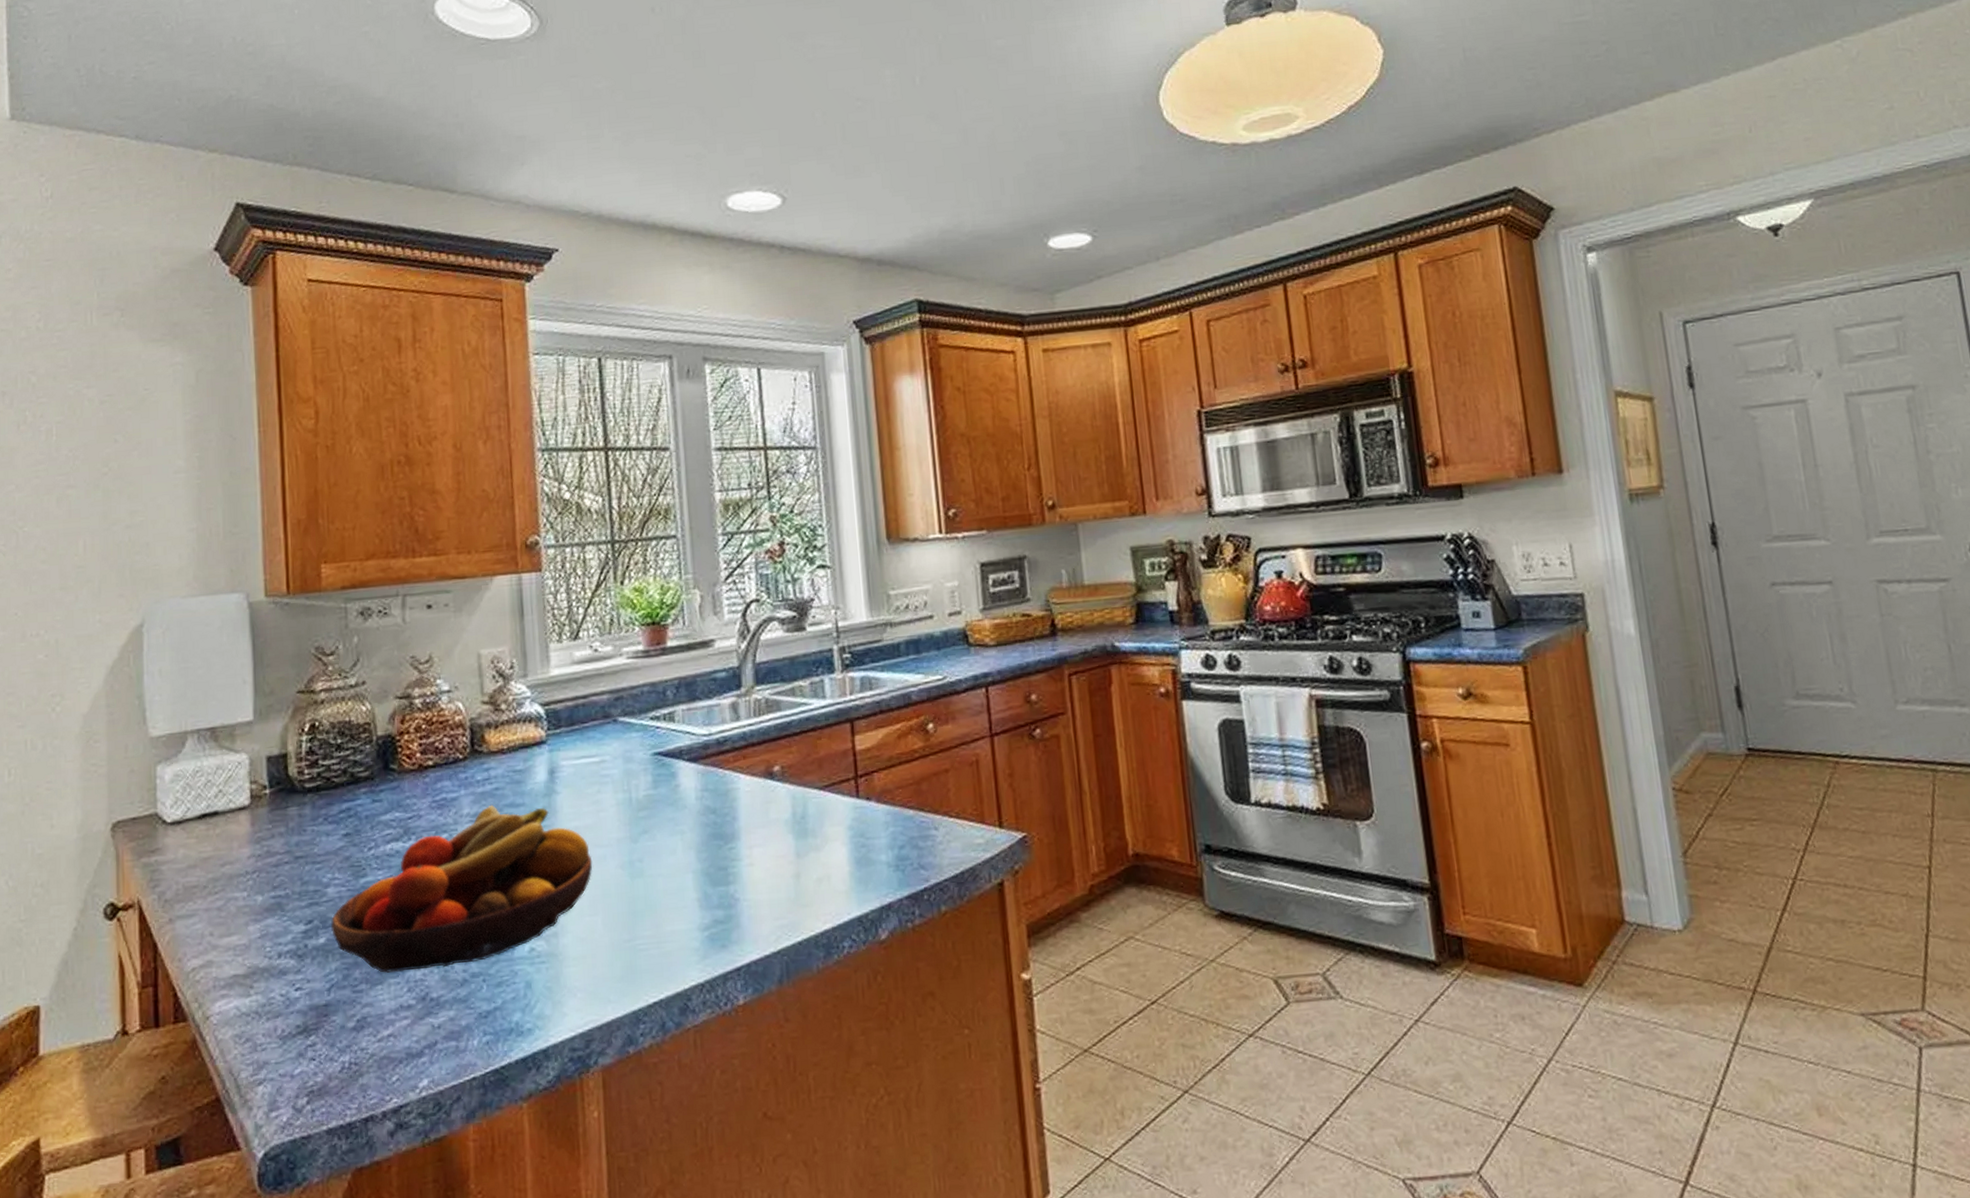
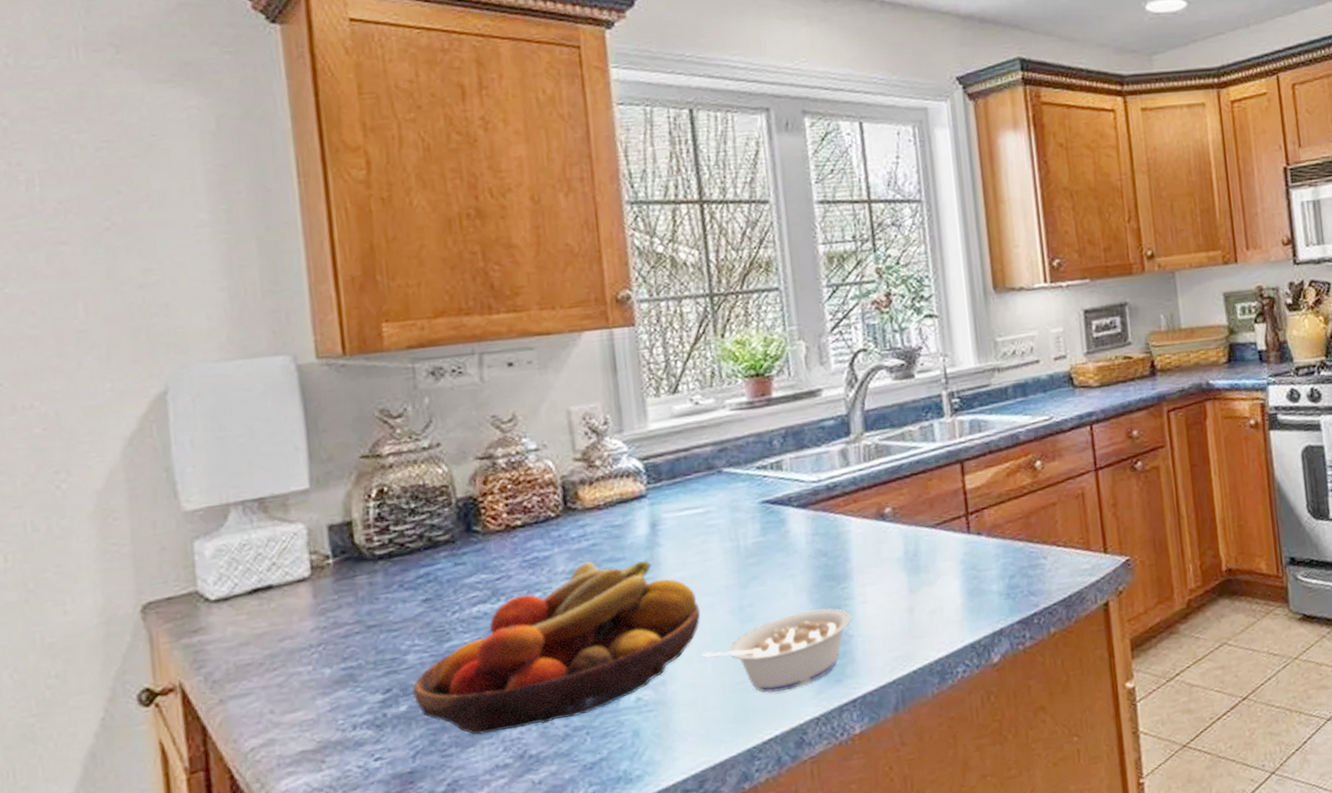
legume: none [593,868,738,953] -> present [702,608,852,693]

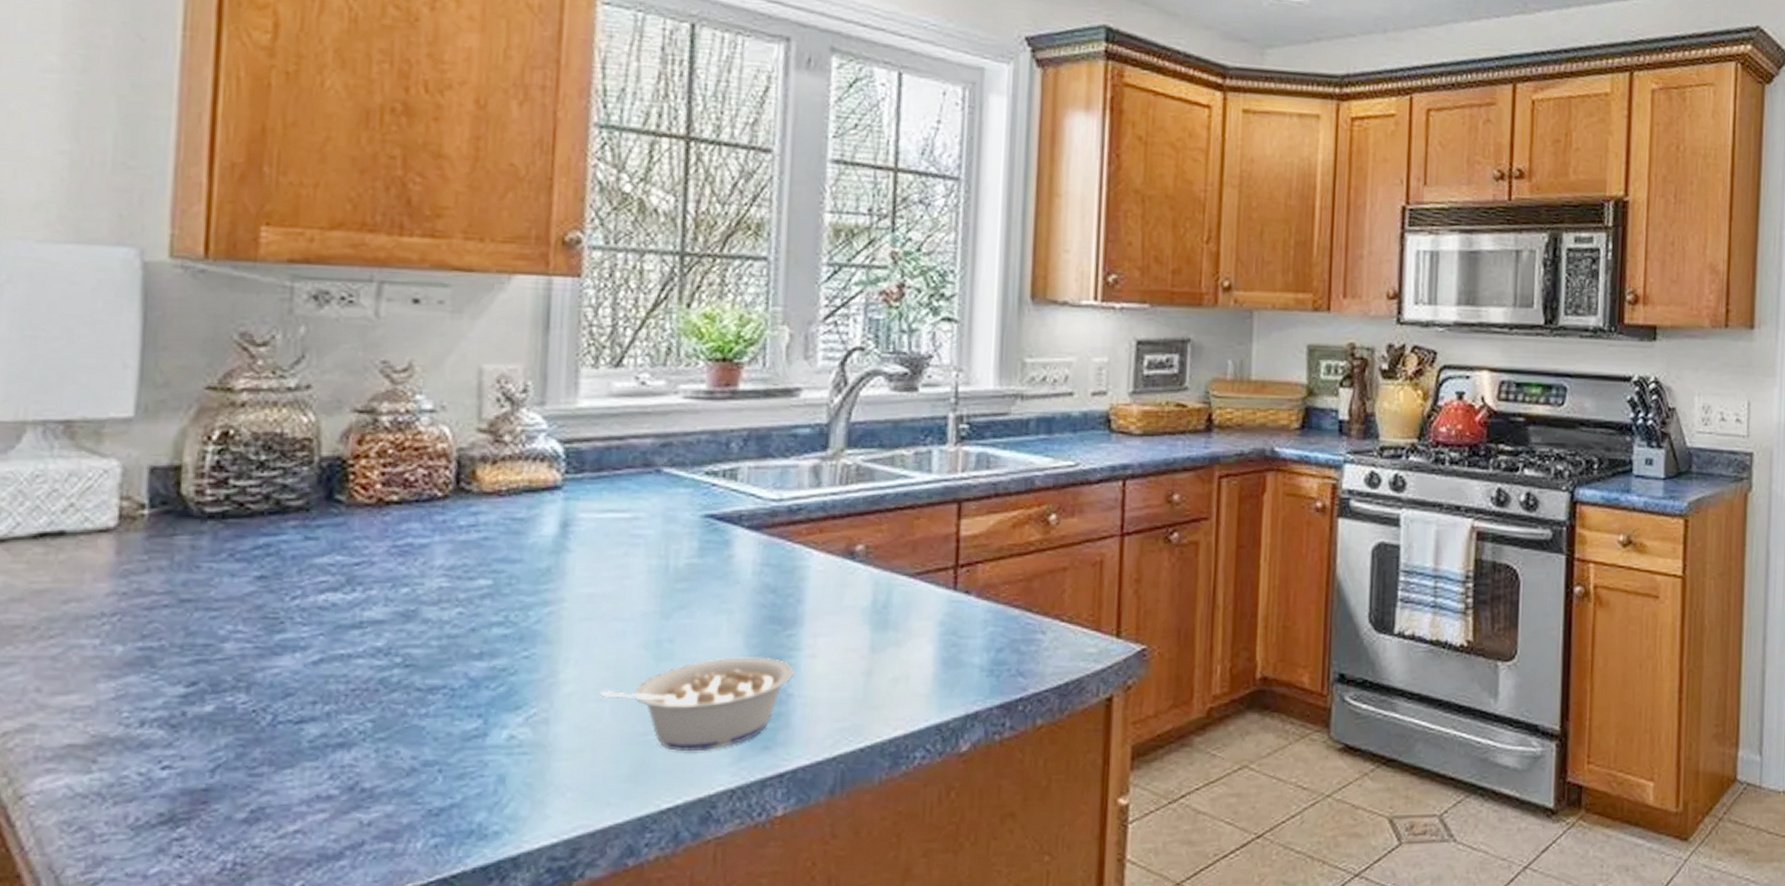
fruit bowl: present [413,560,701,735] -> none [225,557,607,754]

